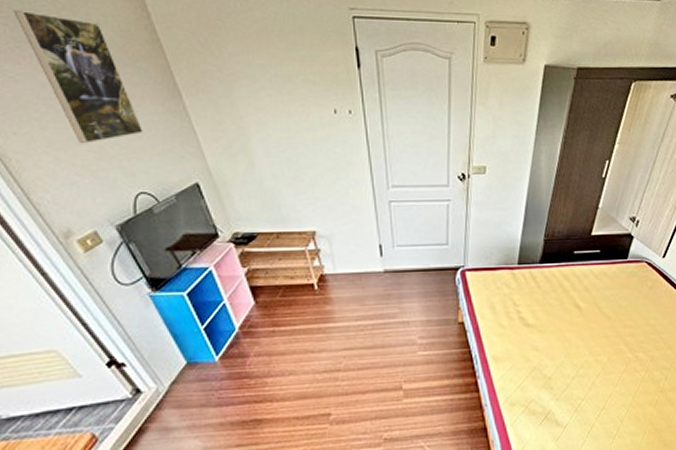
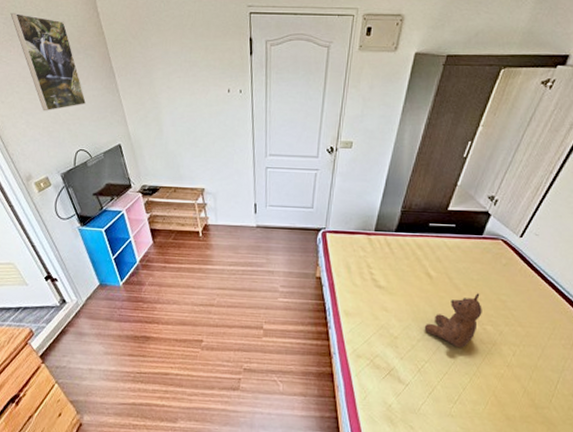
teddy bear: none [577,320,633,380] -> present [424,293,482,348]

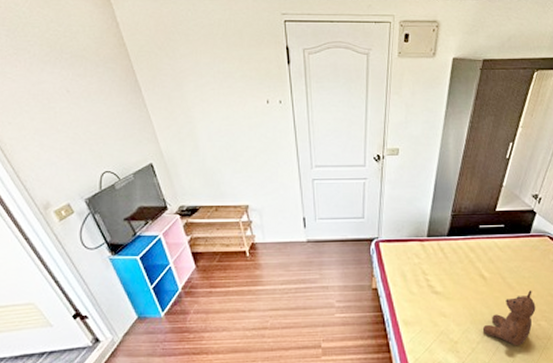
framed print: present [10,12,86,111] -> none [13,23,109,131]

